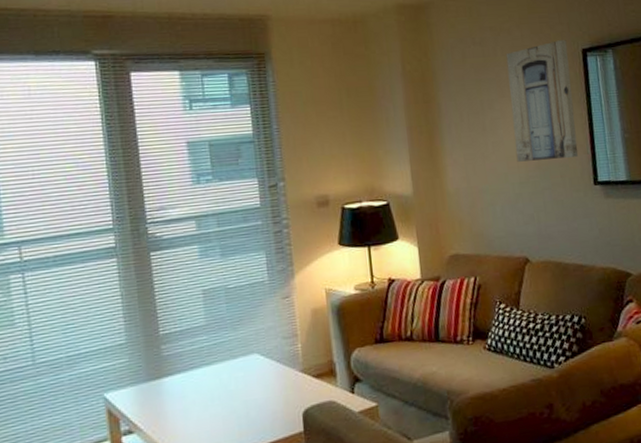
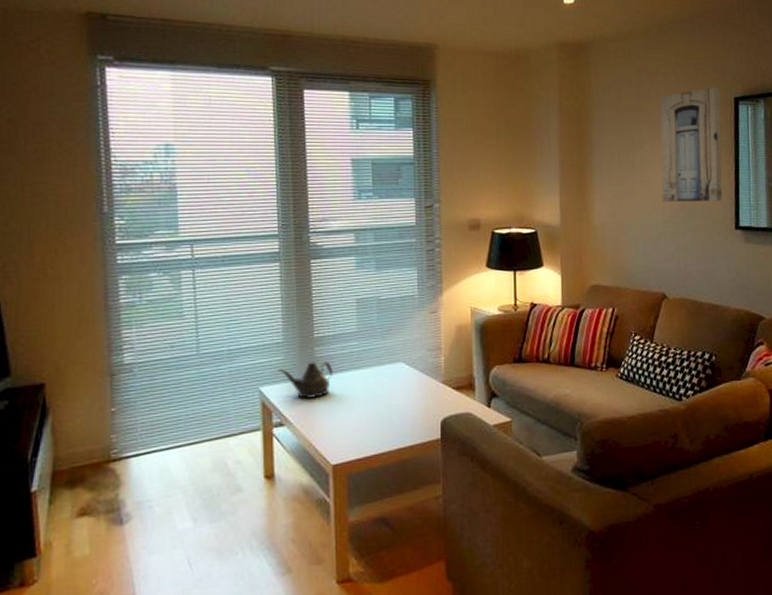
teapot: none [123,359,183,402] -> present [278,361,332,399]

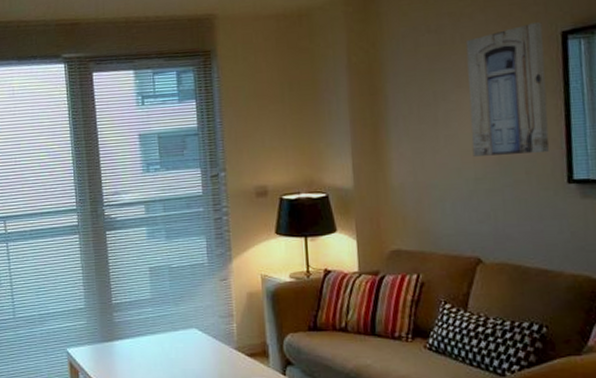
teapot: present [278,361,332,399] -> none [82,326,131,360]

